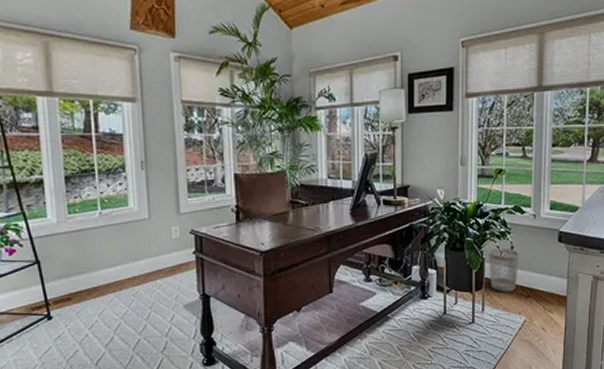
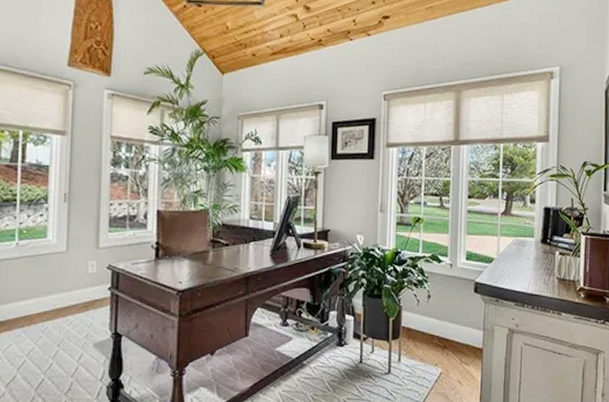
wastebasket: present [488,248,520,292] -> none [405,296,437,342]

